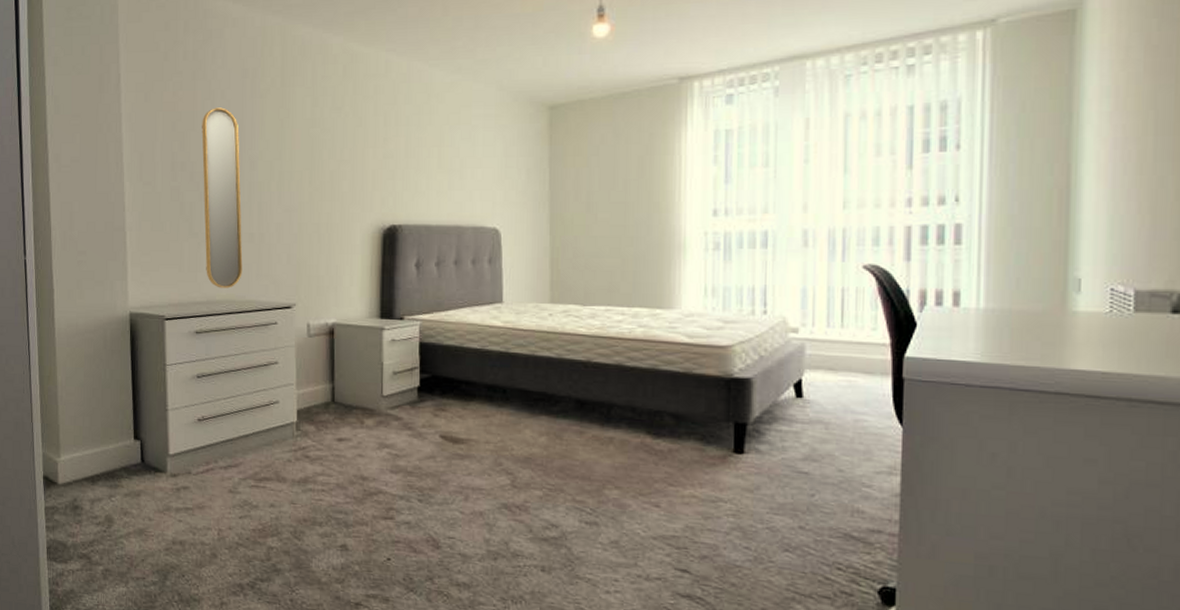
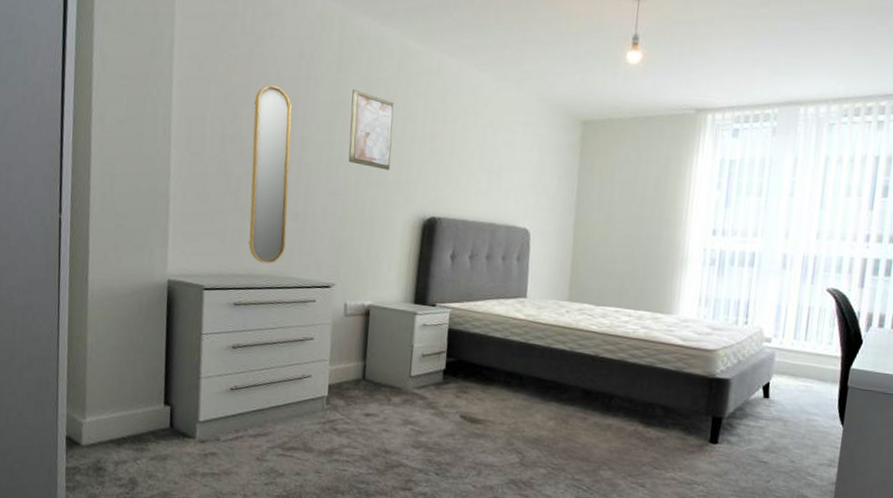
wall art: none [298,101,344,181] -> present [348,89,394,170]

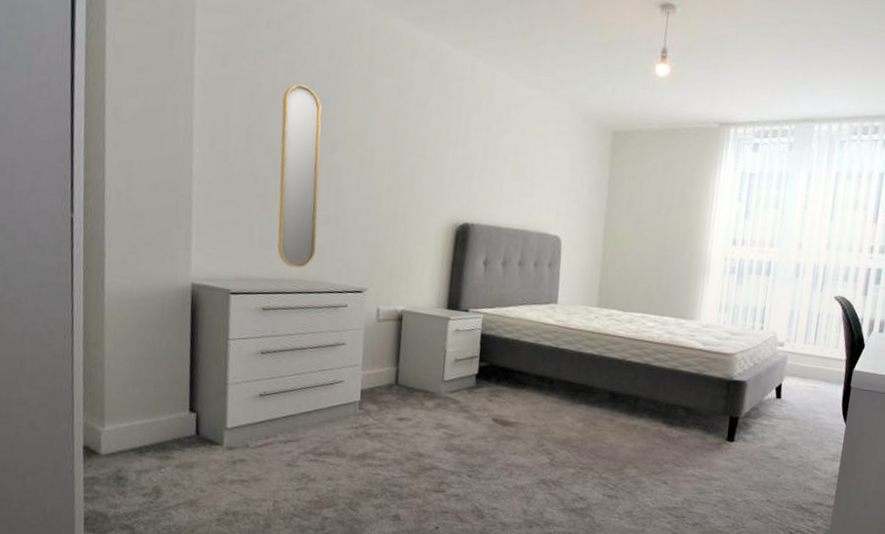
wall art: present [348,89,394,170] -> none [380,91,427,175]

